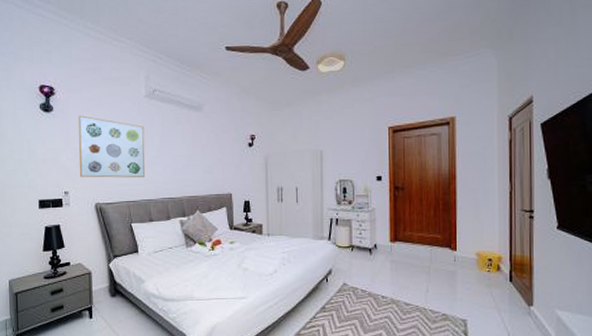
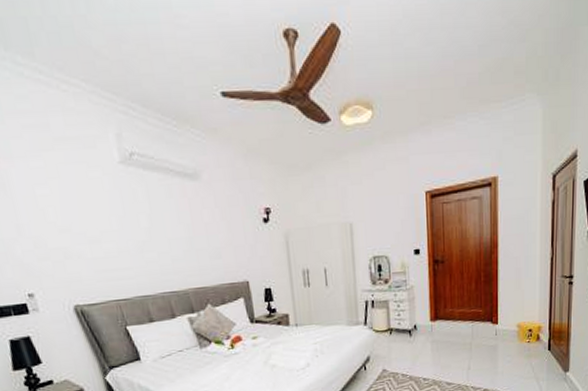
wall art: present [78,115,146,178] -> none [28,191,135,274]

